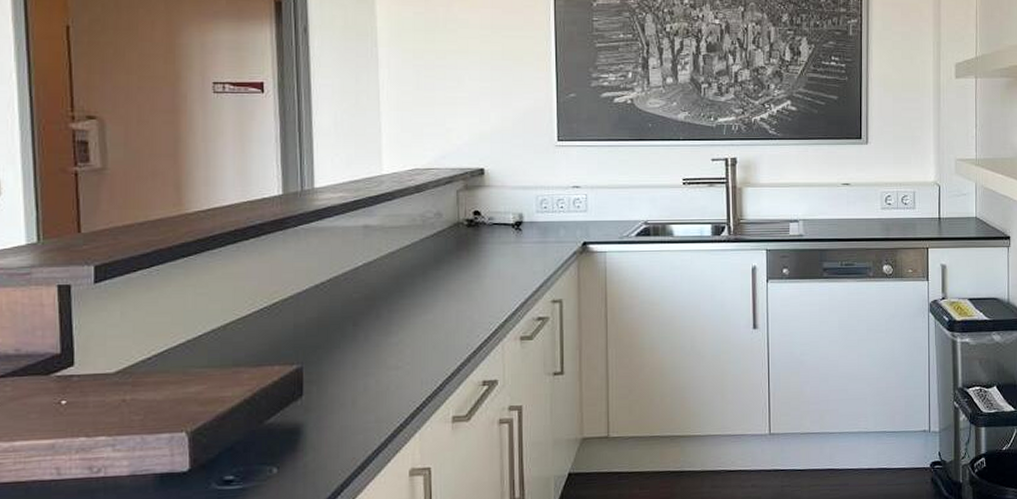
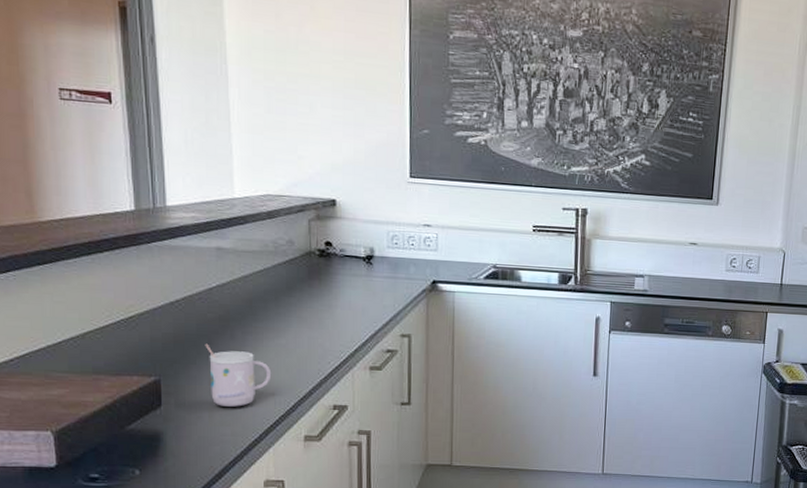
mug: none [349,325,419,391] -> present [205,343,272,407]

